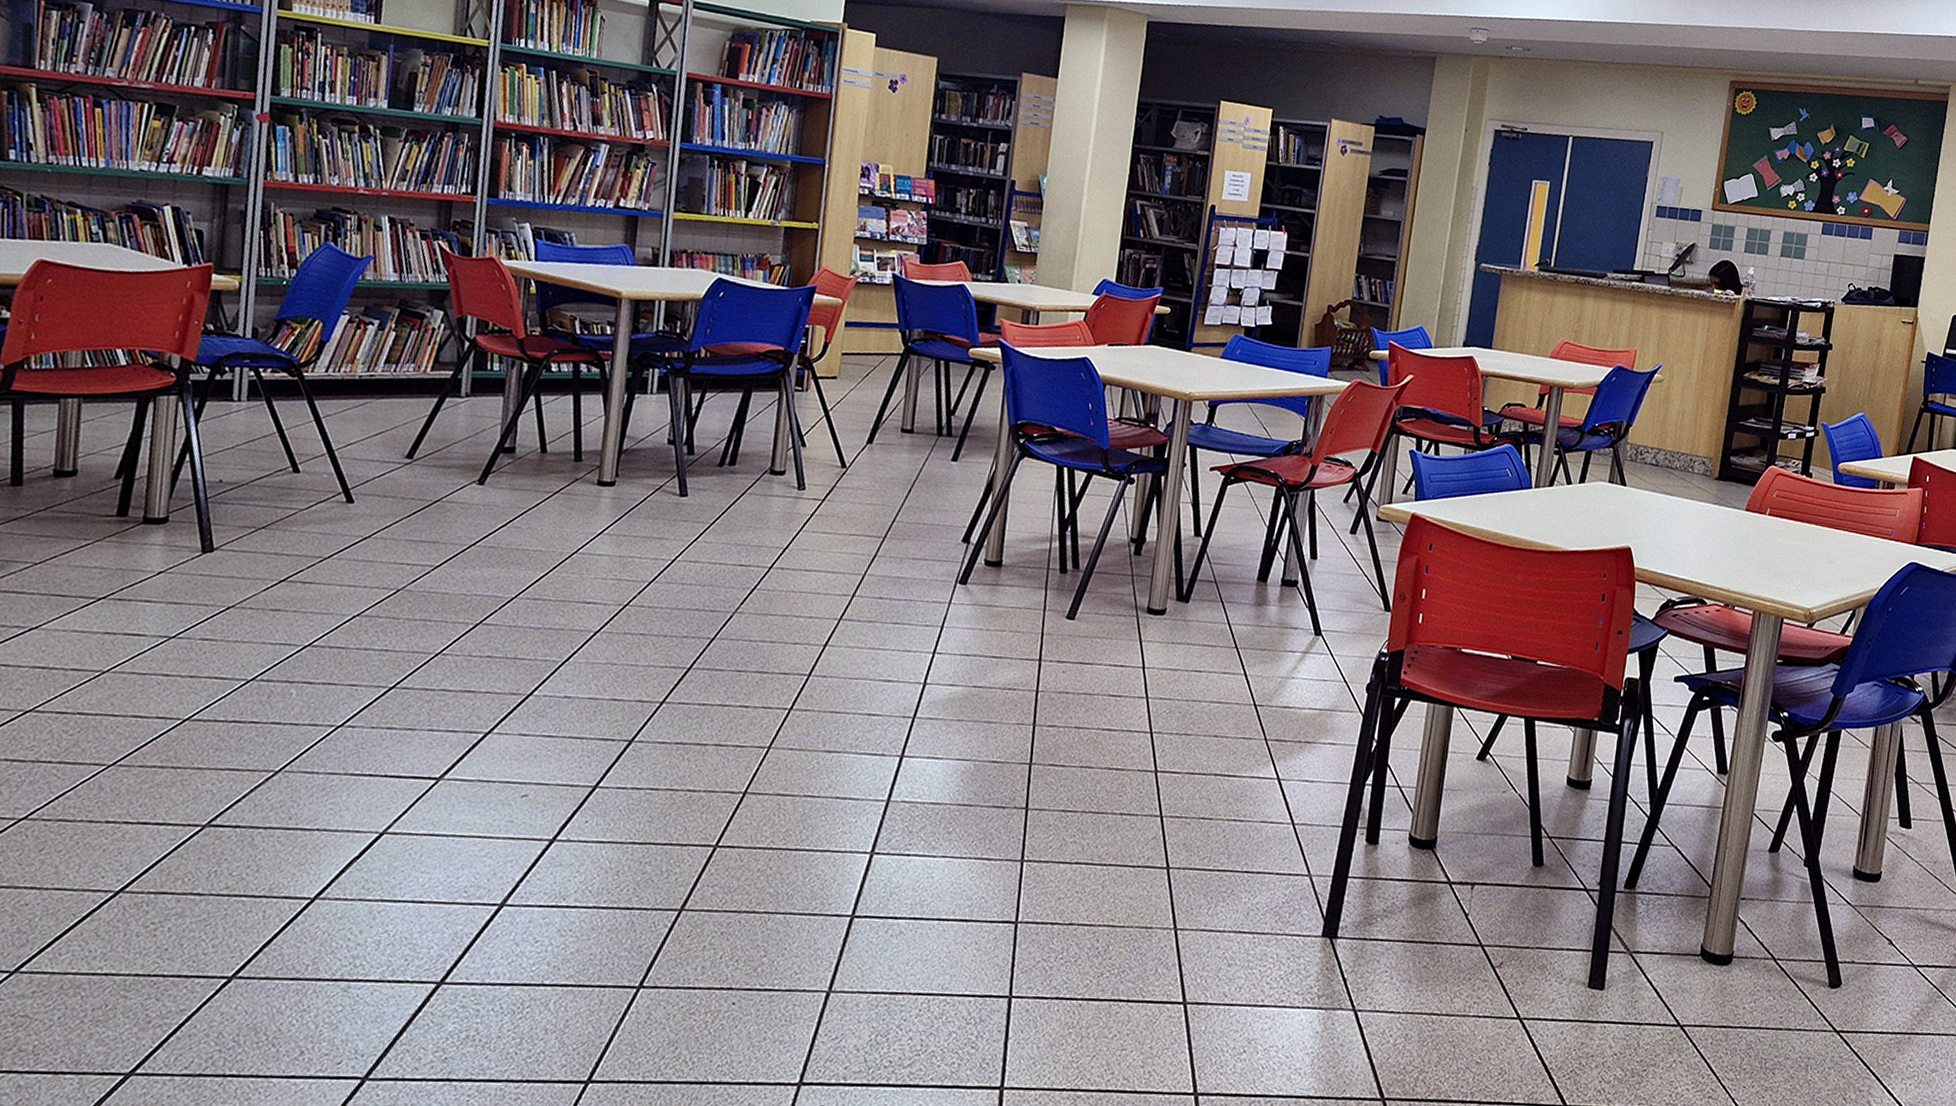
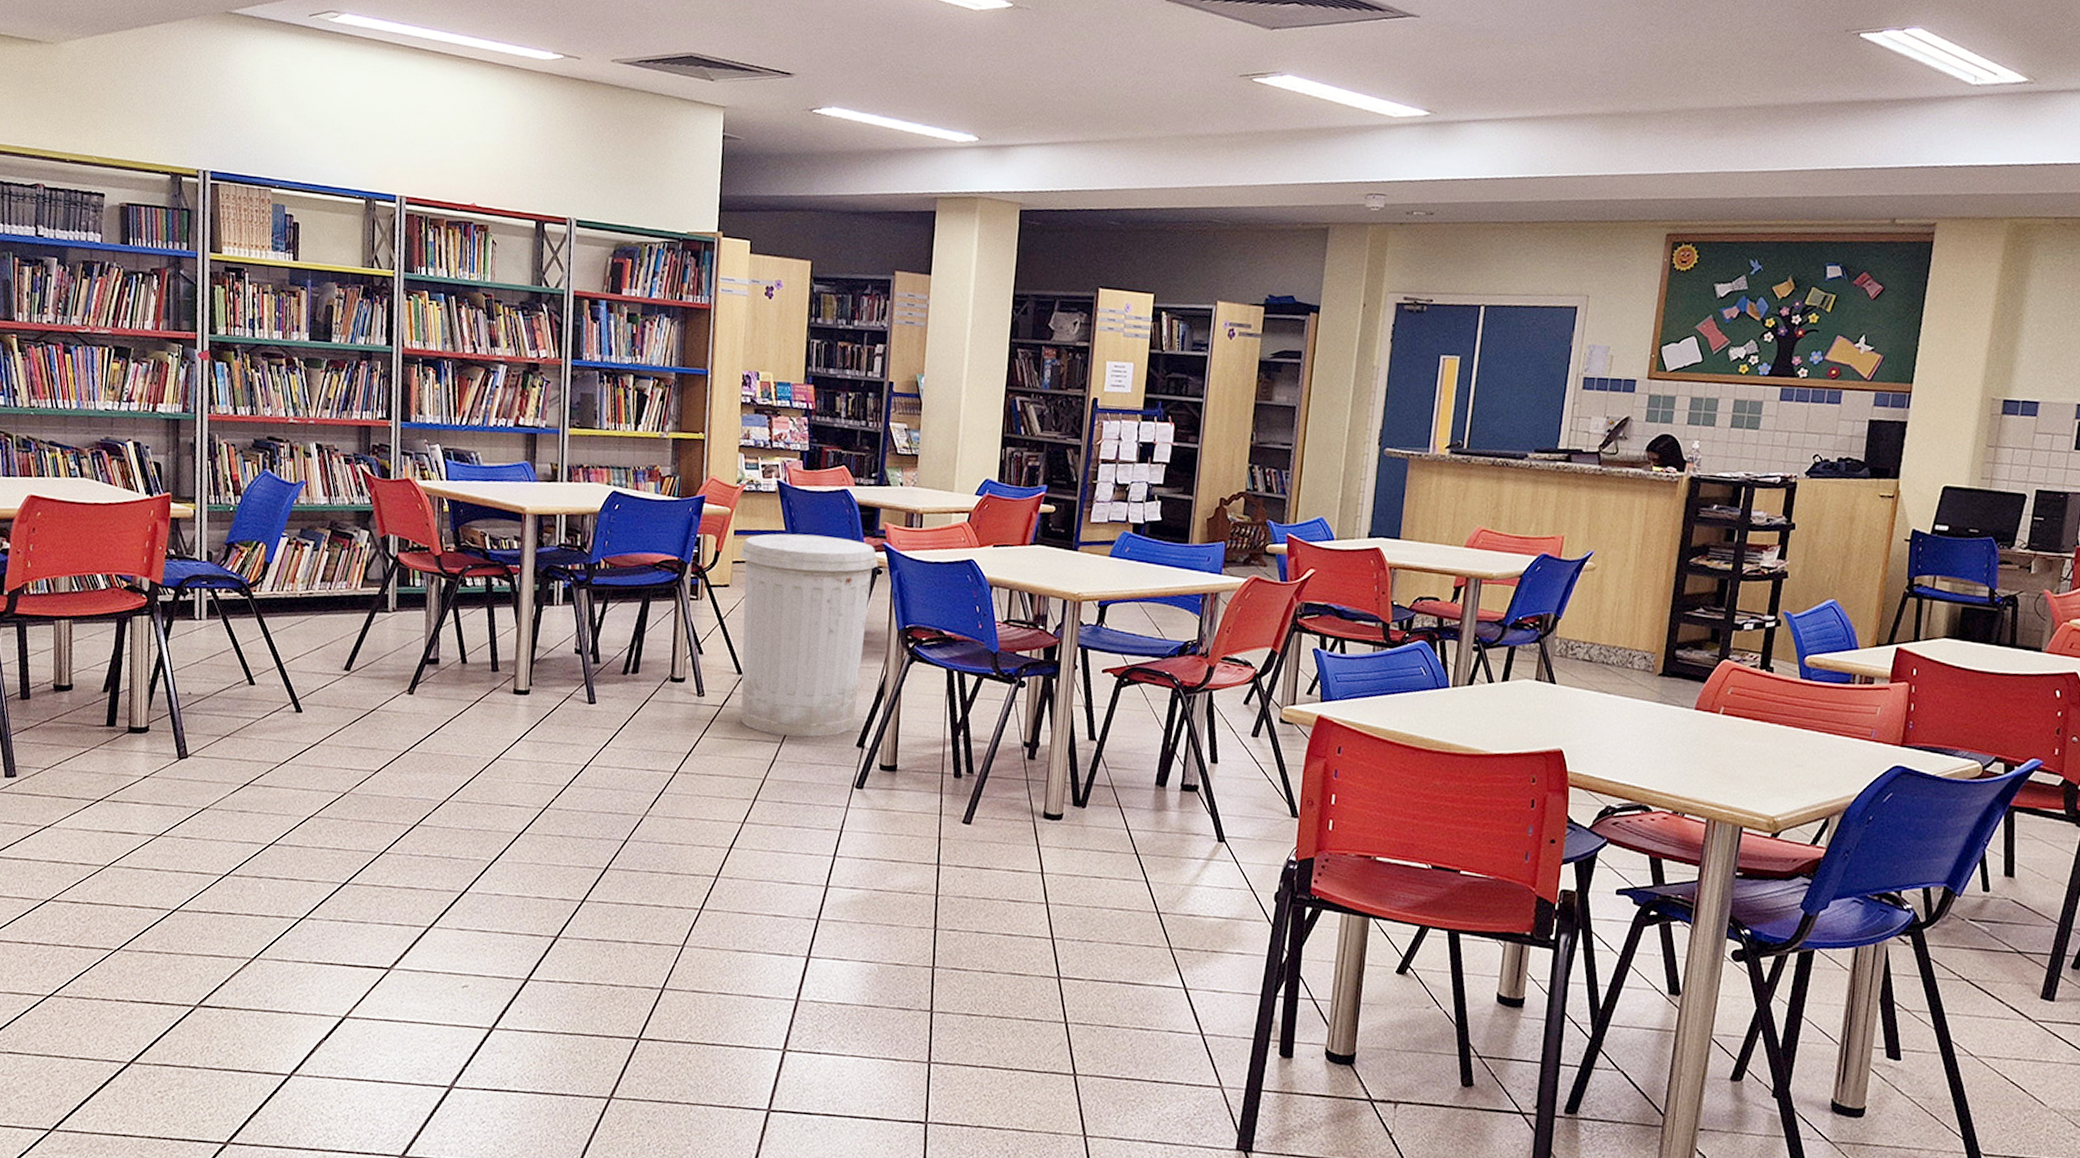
trash can: none [842,326,992,532] -> present [739,533,878,737]

